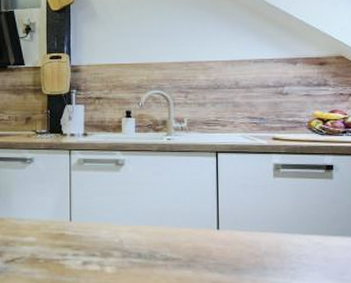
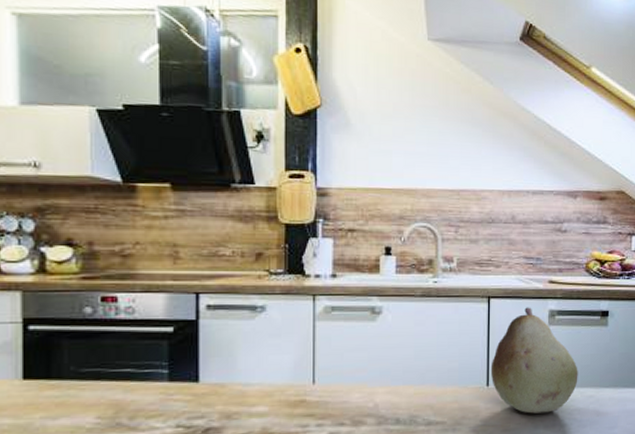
fruit: none [220,161,305,256] -> present [490,307,578,414]

